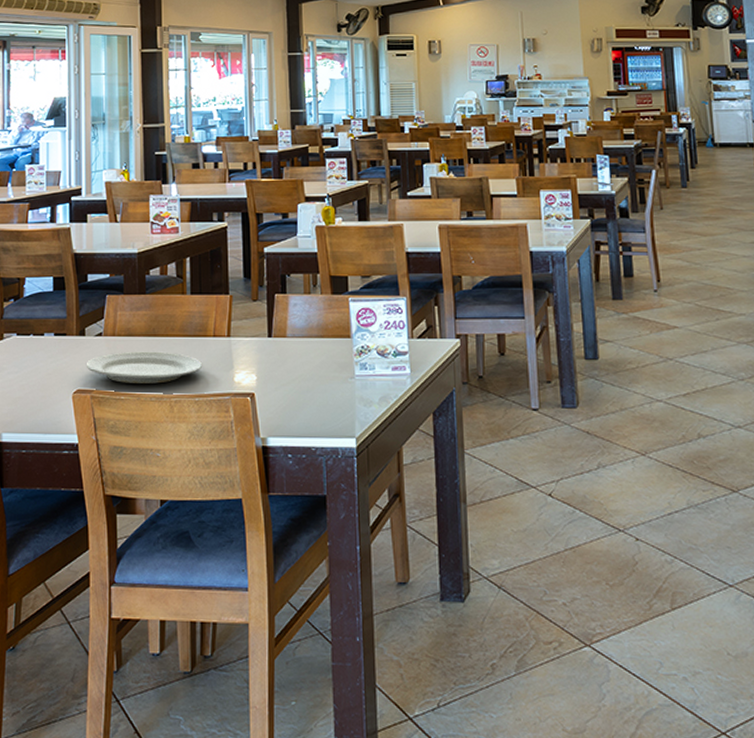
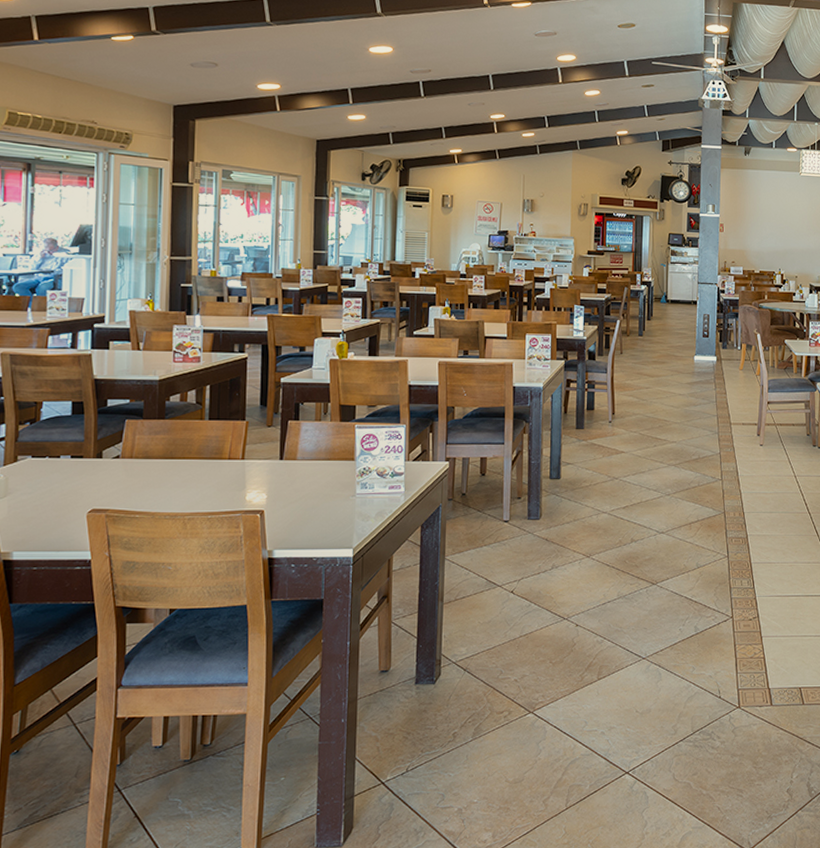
plate: present [86,351,203,384] -> none [102,472,217,503]

